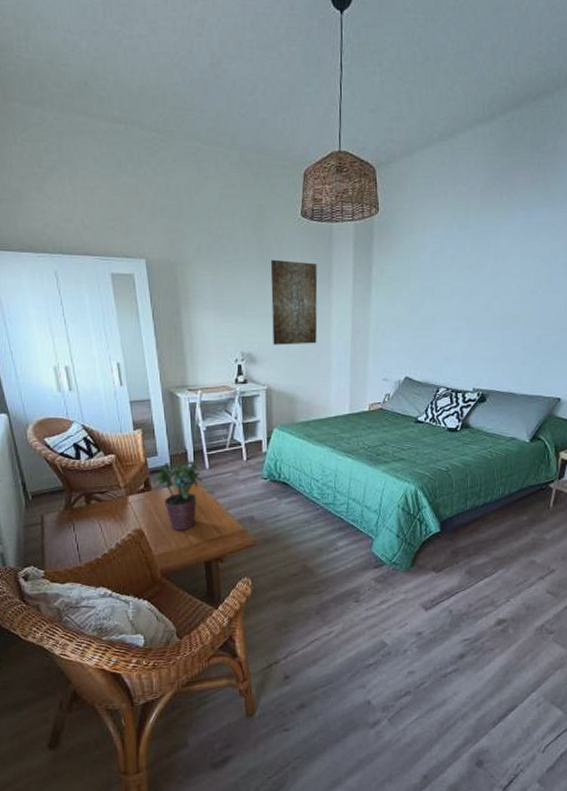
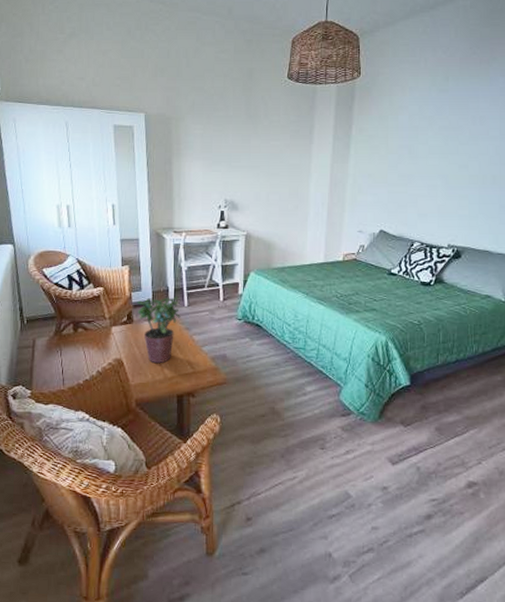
wall art: present [270,259,318,345] -> none [255,116,300,195]

